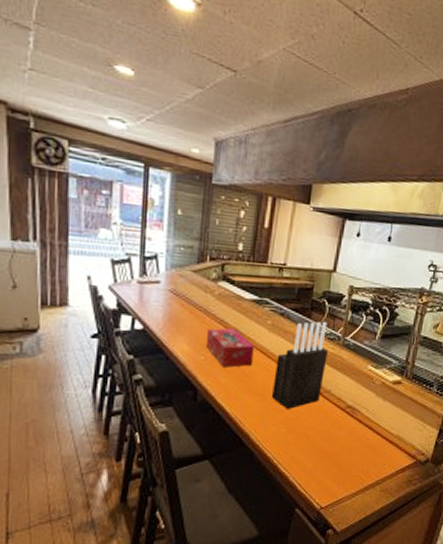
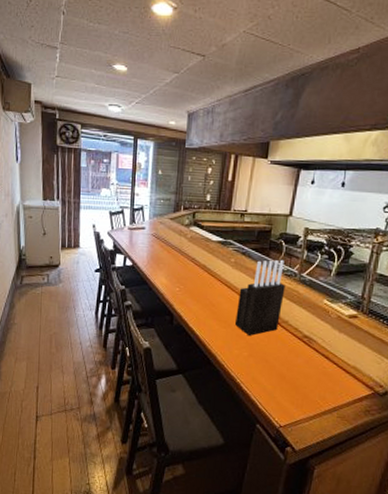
tissue box: present [205,328,255,368] -> none [180,265,220,298]

